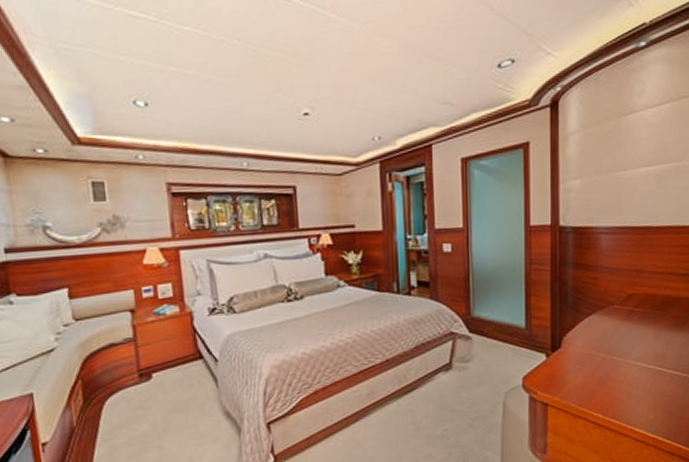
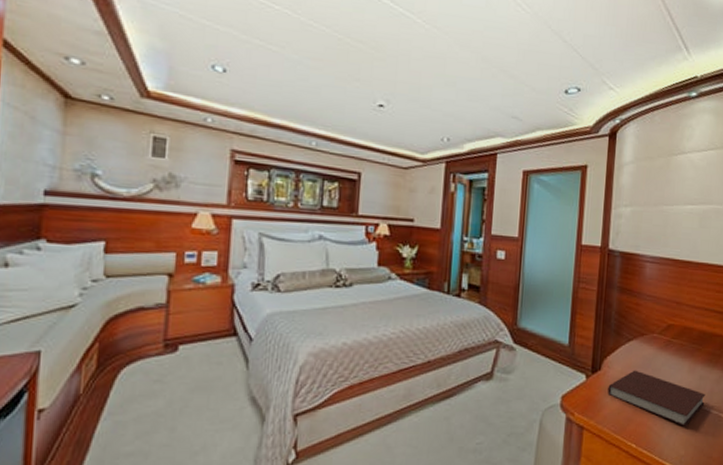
notebook: none [570,343,673,392] -> present [608,370,706,427]

